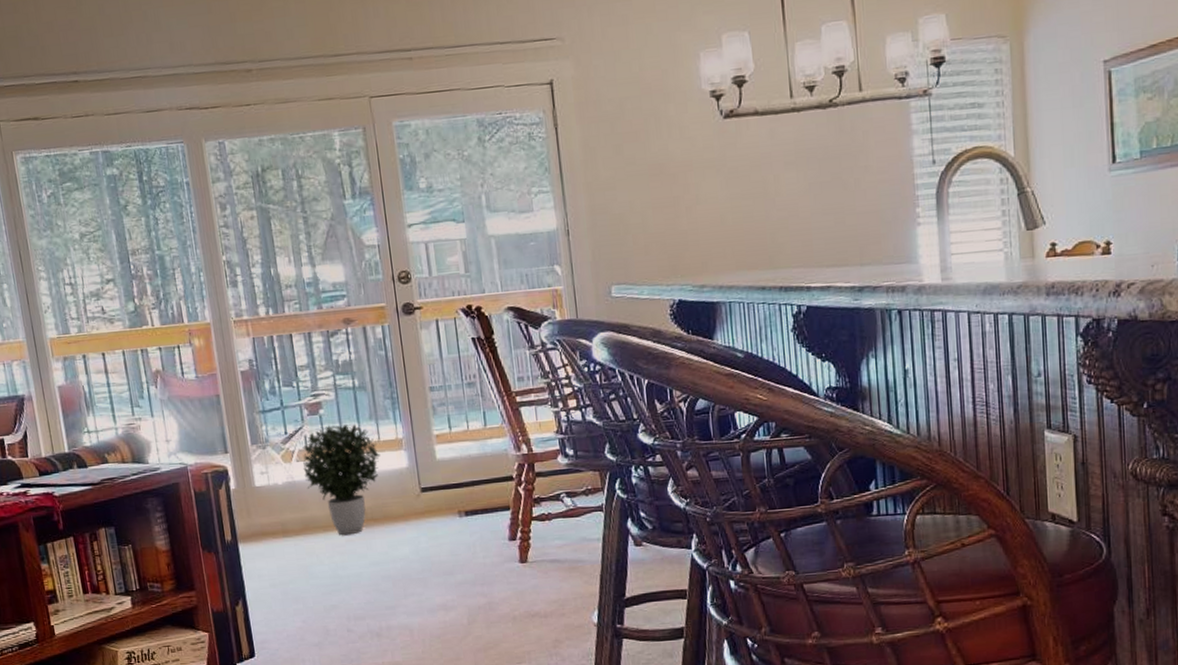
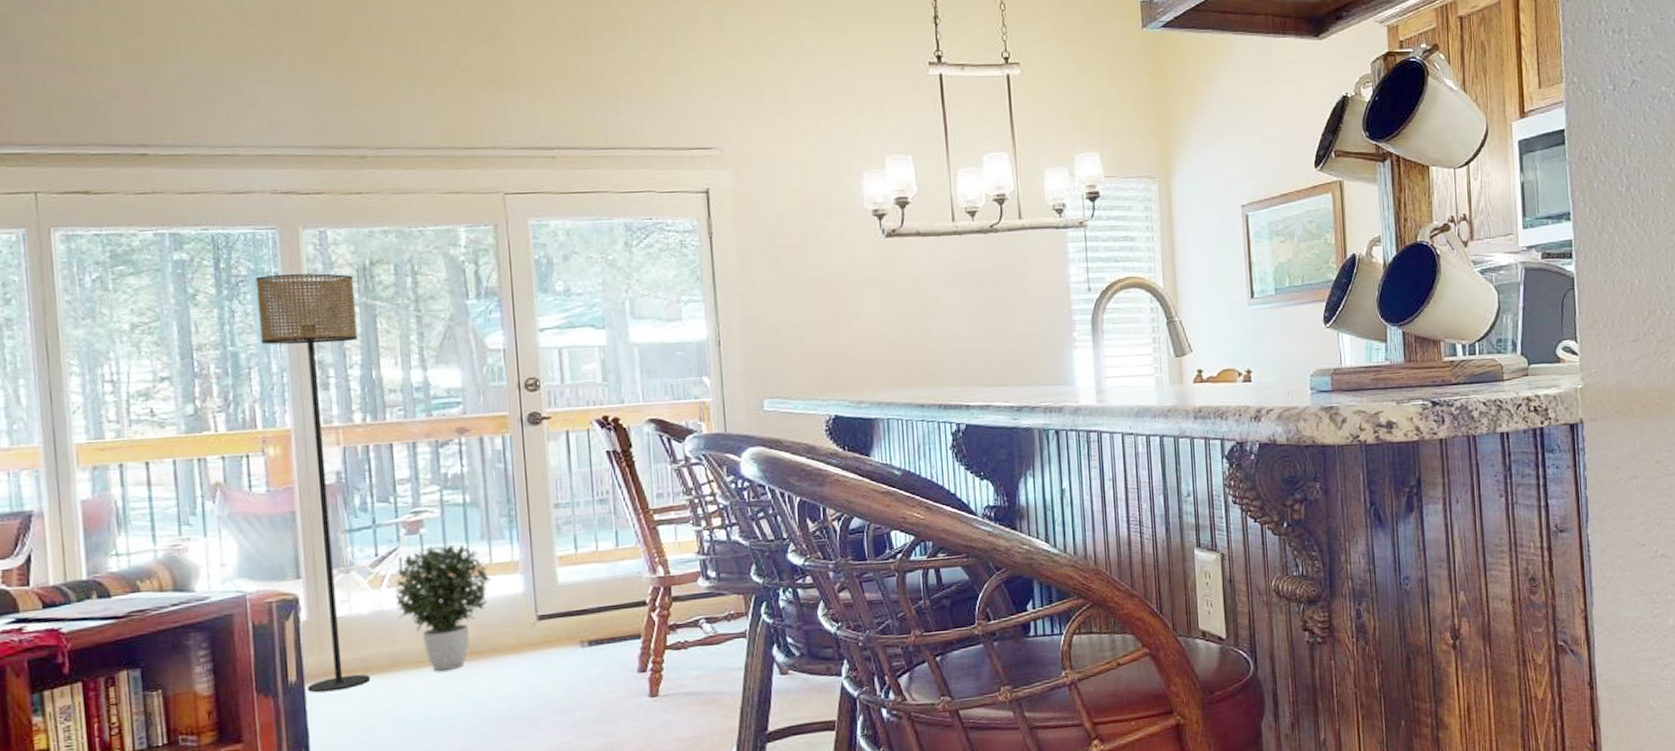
floor lamp: none [171,181,289,551] -> present [255,273,371,693]

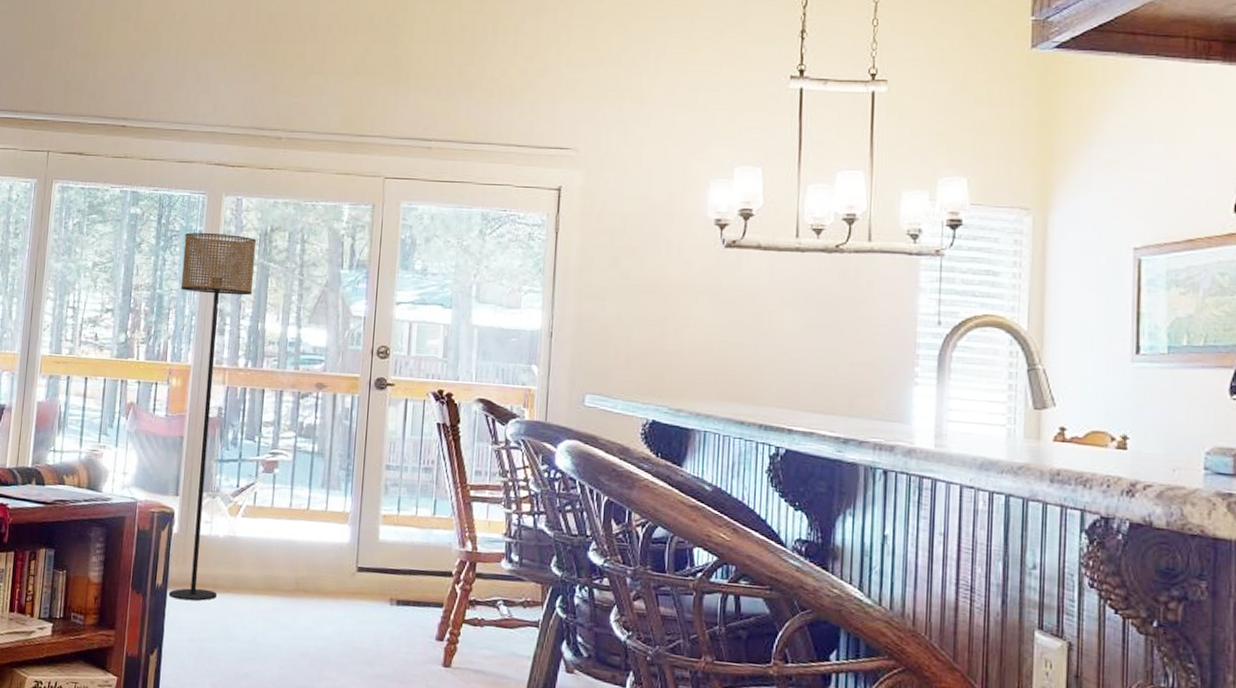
potted plant: present [394,544,492,672] -> none [246,485,325,603]

